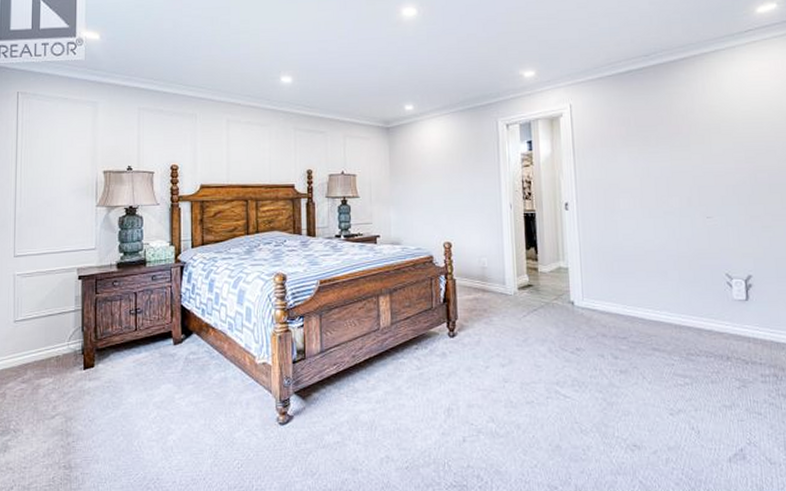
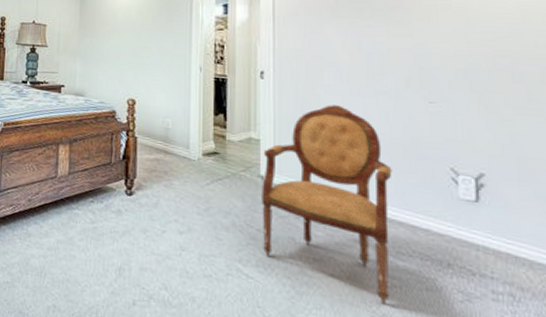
armchair: none [572,228,683,400] -> present [262,105,392,304]

